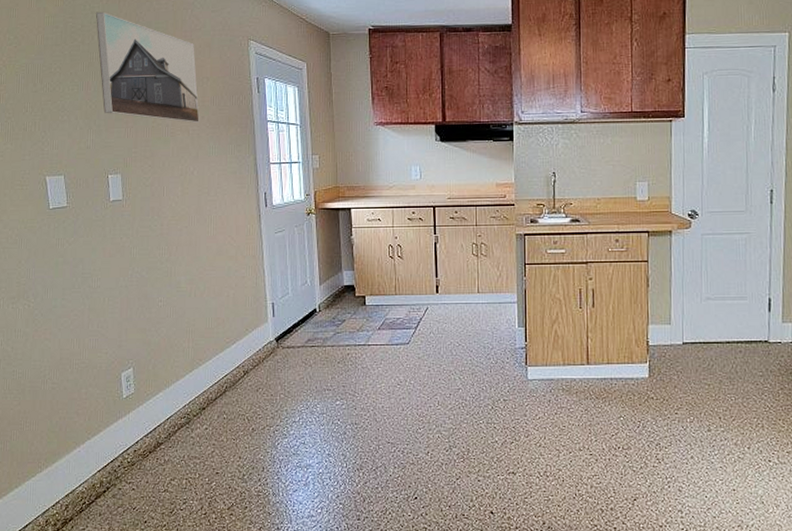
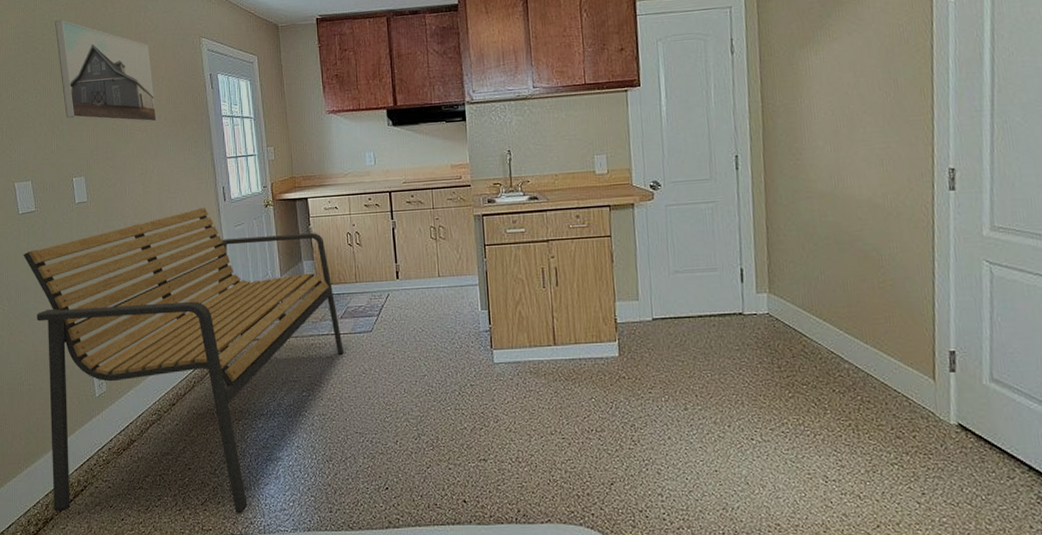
bench: none [52,212,379,519] -> present [23,207,344,514]

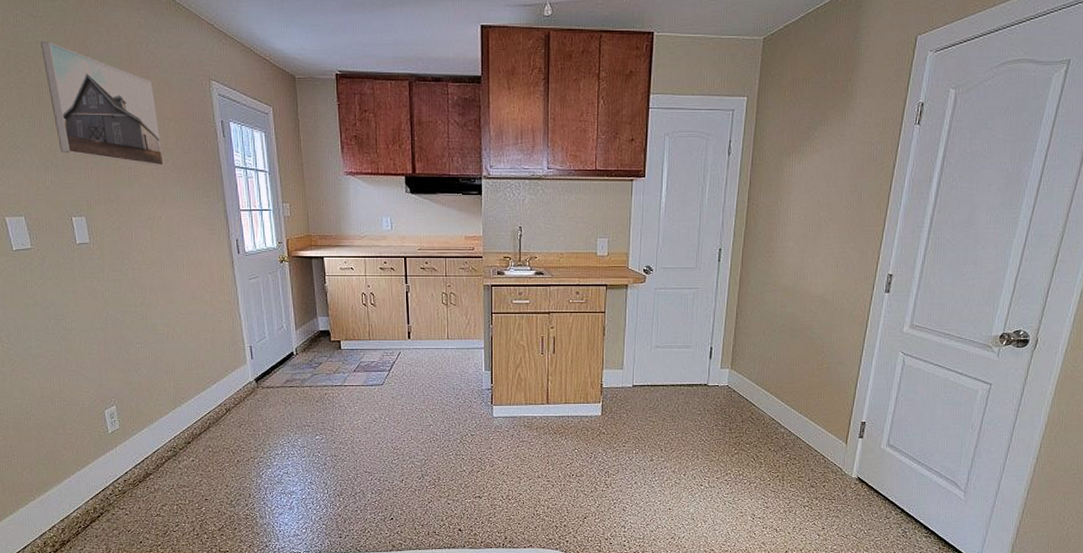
bench: present [23,207,344,514] -> none [20,258,356,538]

